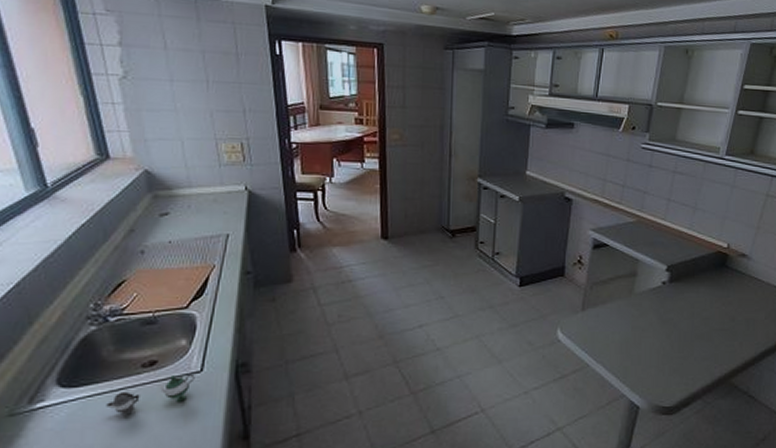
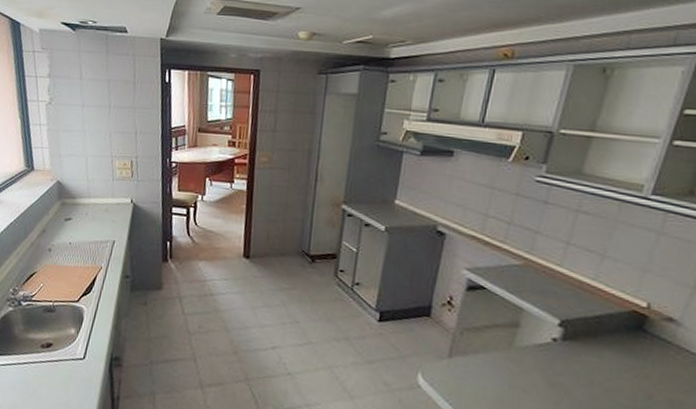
teapot: present [106,374,195,415] -> none [14,358,79,386]

